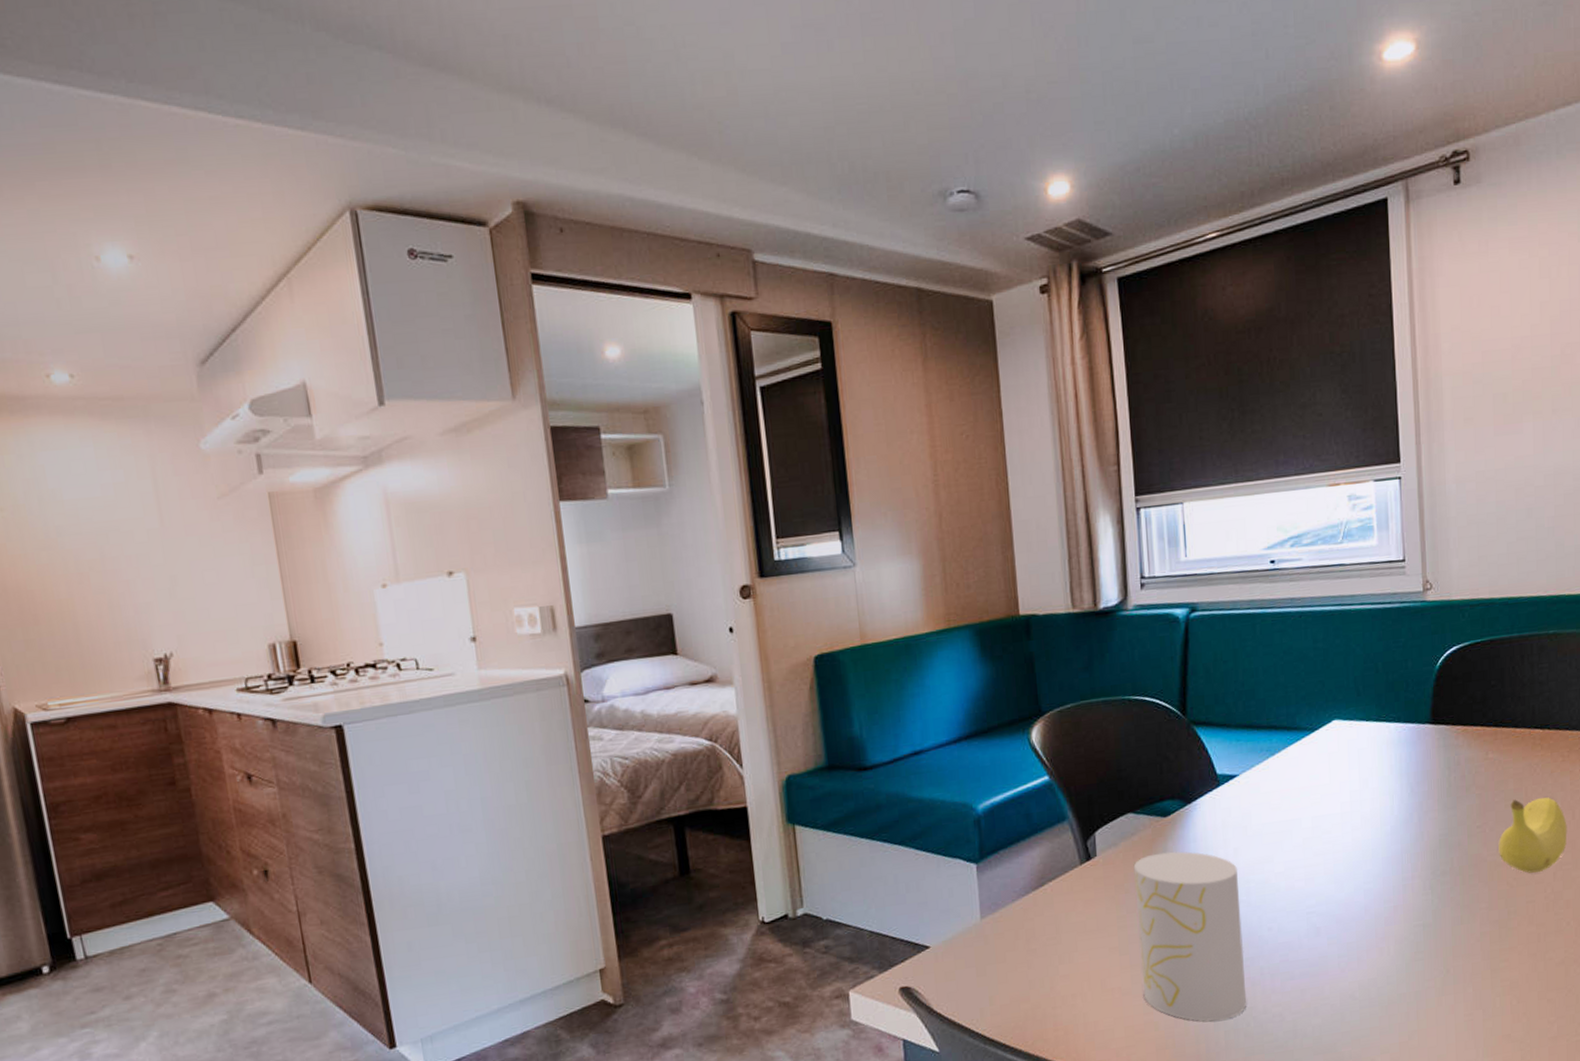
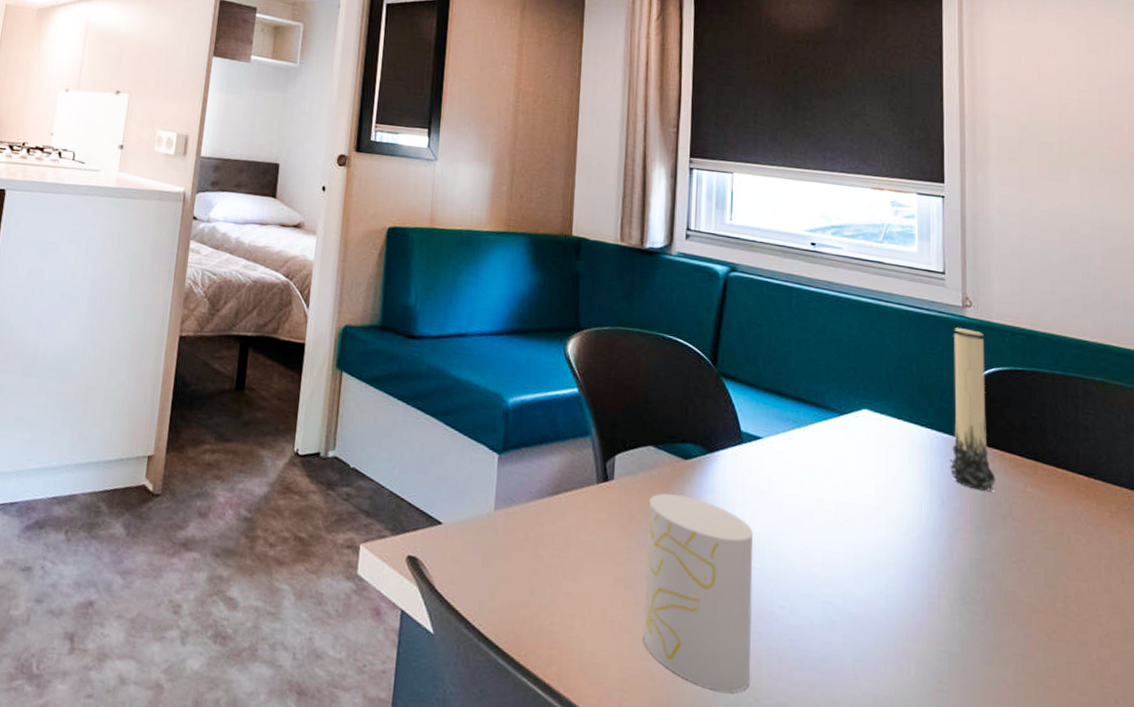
candle: none [1416,613,1460,770] -> present [950,328,996,491]
fruit: present [1498,797,1567,873] -> none [1036,543,1116,633]

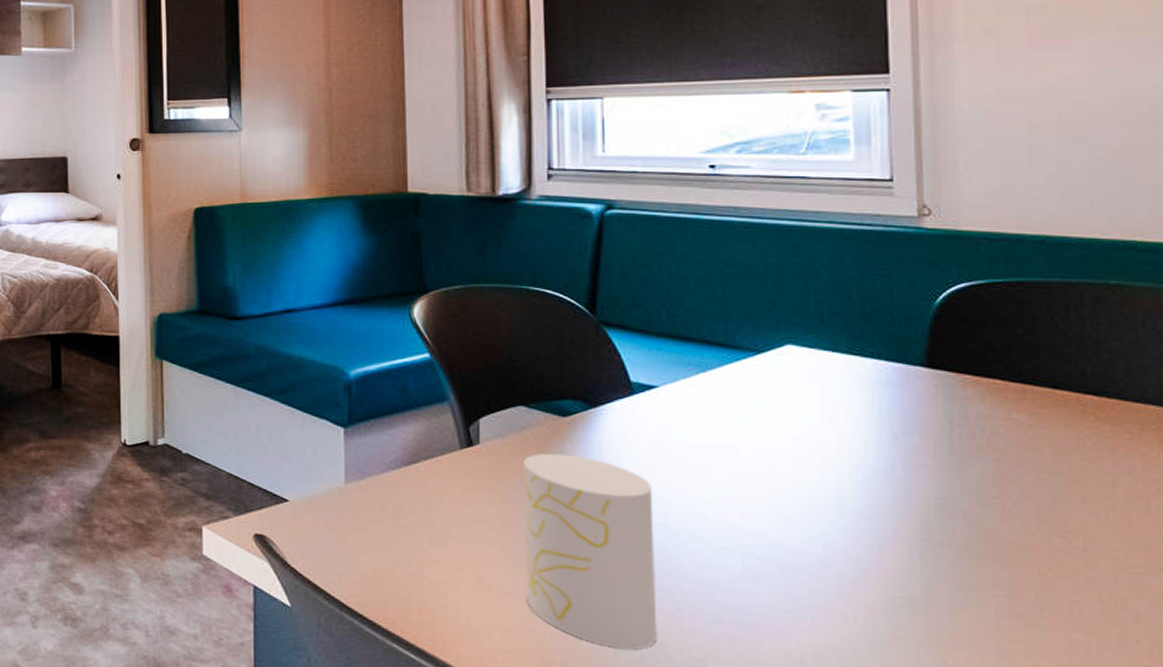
candle: present [950,328,996,491] -> none [905,242,968,422]

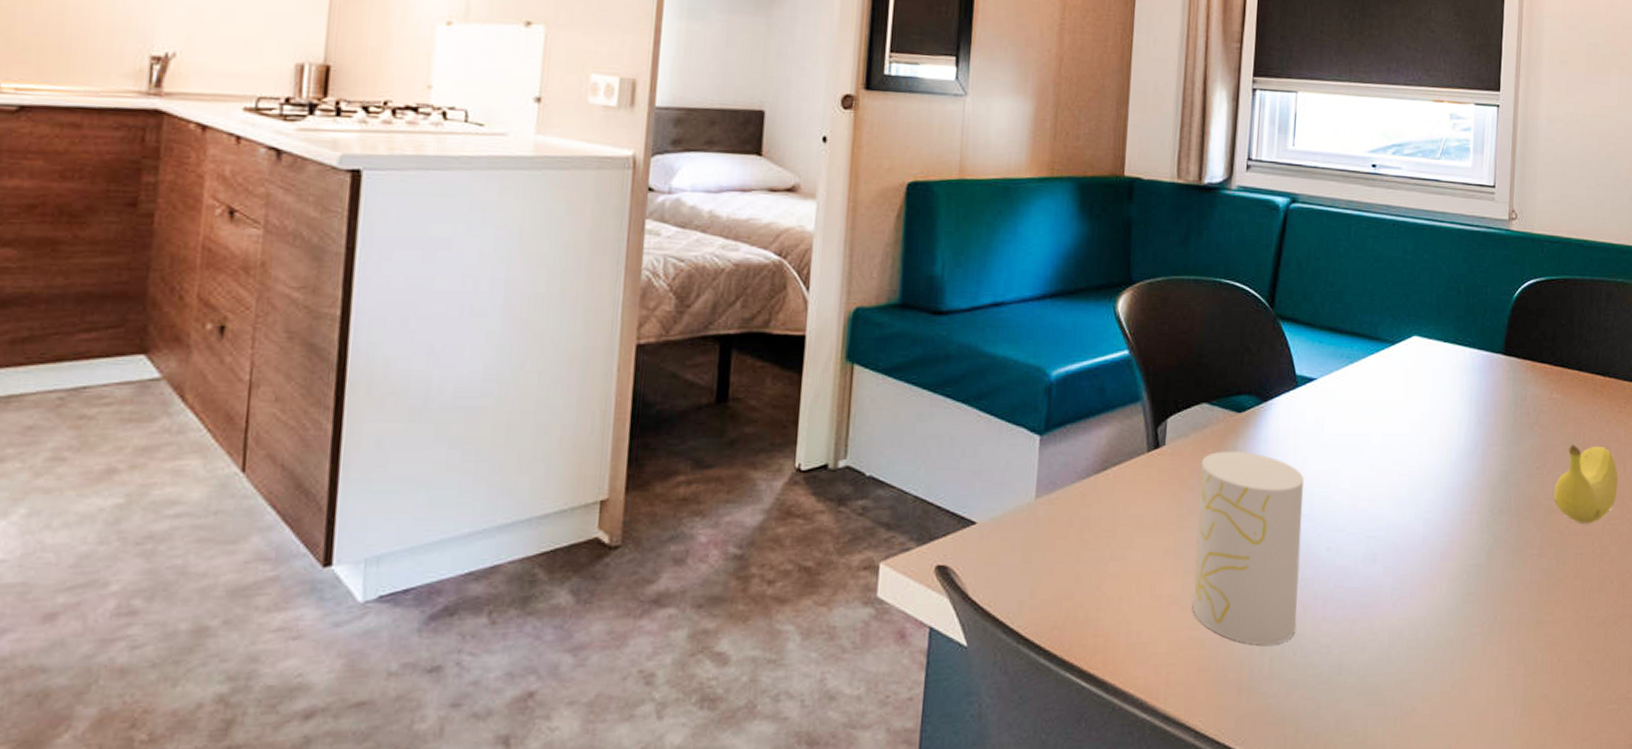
fruit: none [1025,474,1137,569] -> present [1554,444,1619,524]

